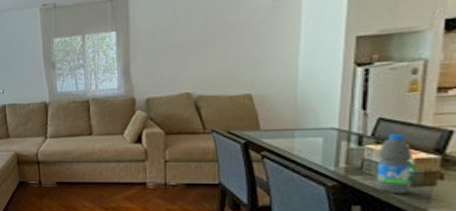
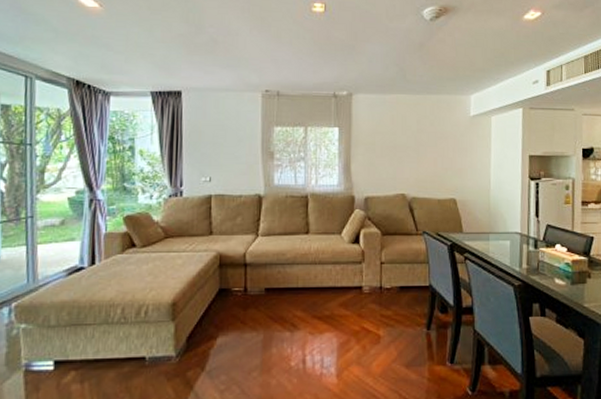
water bottle: present [375,133,412,195] -> none [548,238,570,292]

